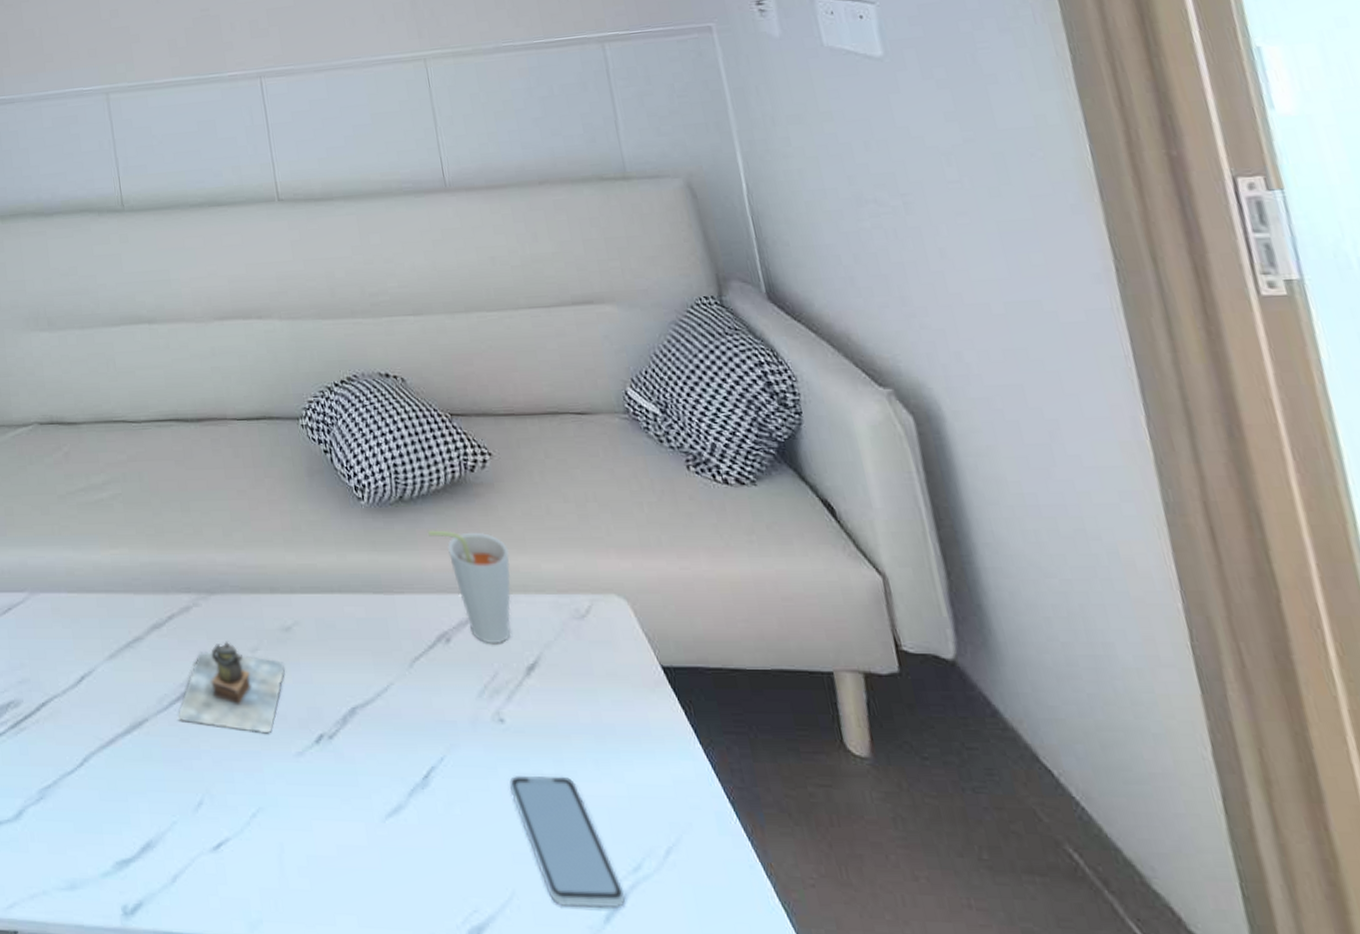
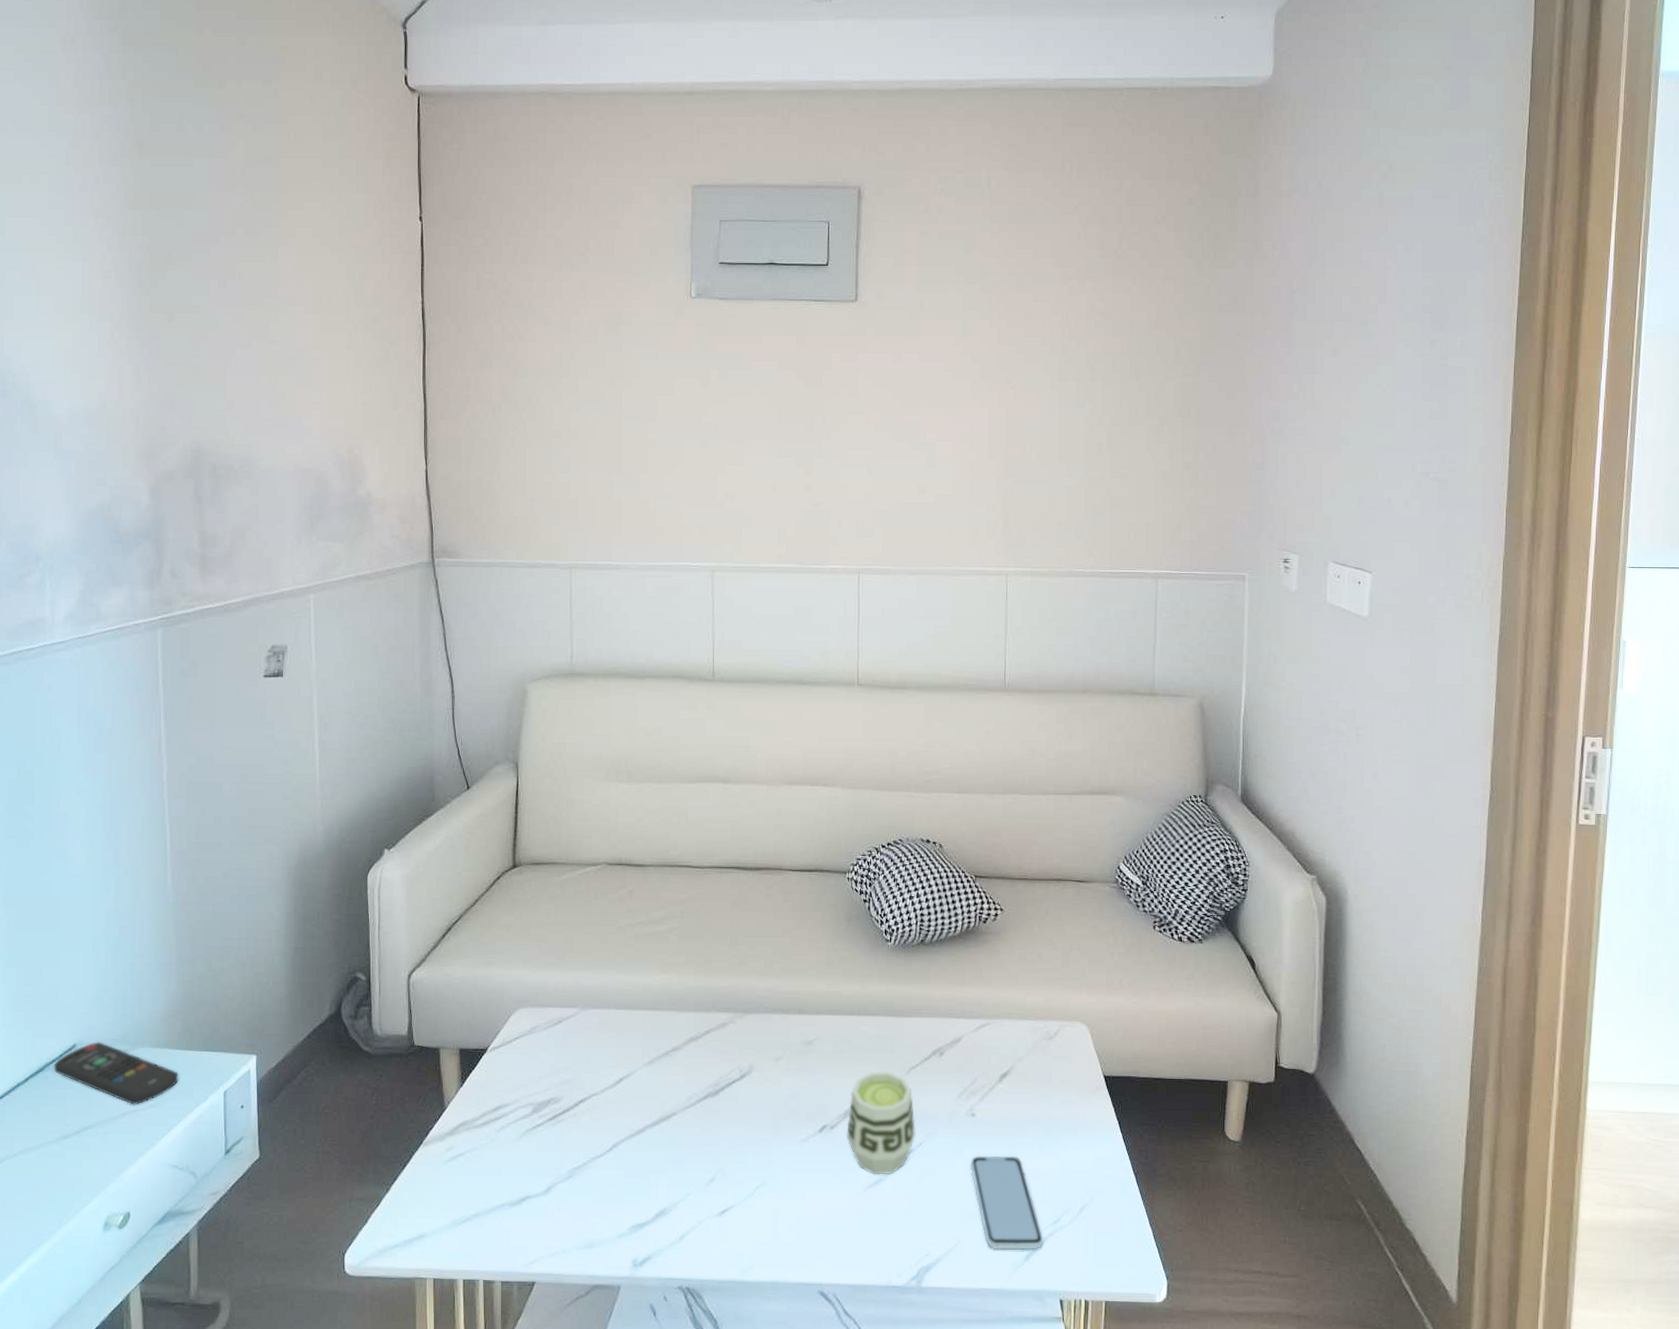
teapot: present [177,641,285,734] -> none [702,1052,802,1125]
cup: none [346,664,434,800] -> present [846,1071,916,1175]
cup: present [428,530,511,643] -> none [940,968,1002,1057]

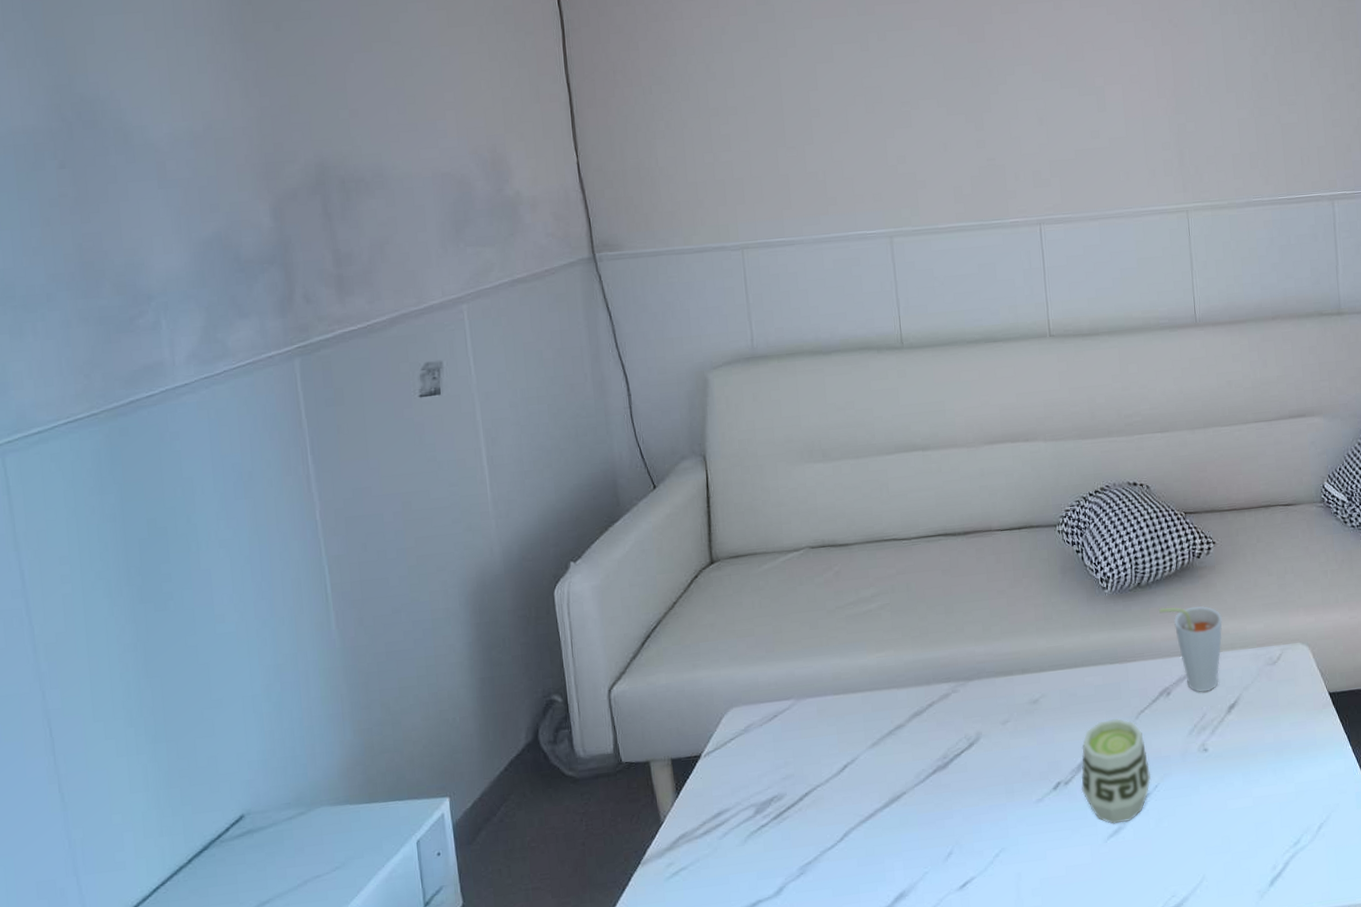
remote control: present [53,1041,179,1105] -> none [219,807,365,871]
cup: none [940,968,1002,1057] -> present [1159,606,1222,692]
smartphone: present [970,1156,1044,1250] -> none [1207,784,1286,880]

